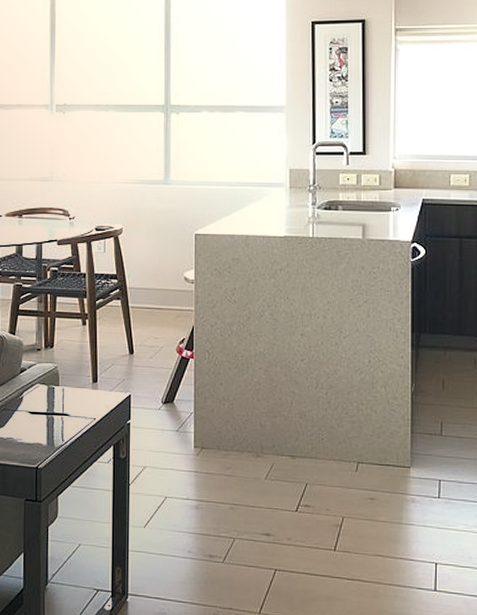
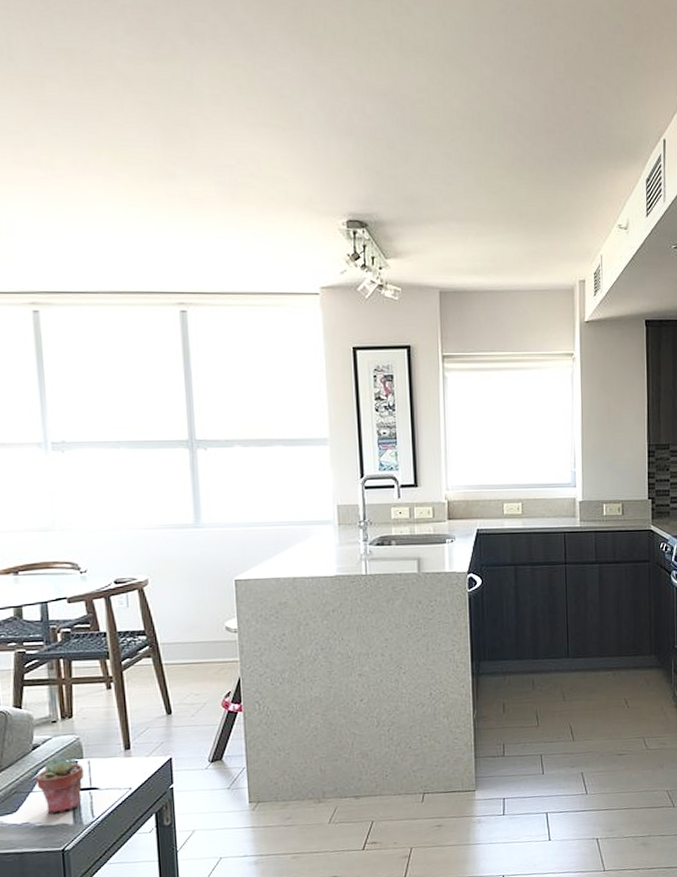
potted succulent: none [21,382,59,433] -> present [36,756,85,814]

